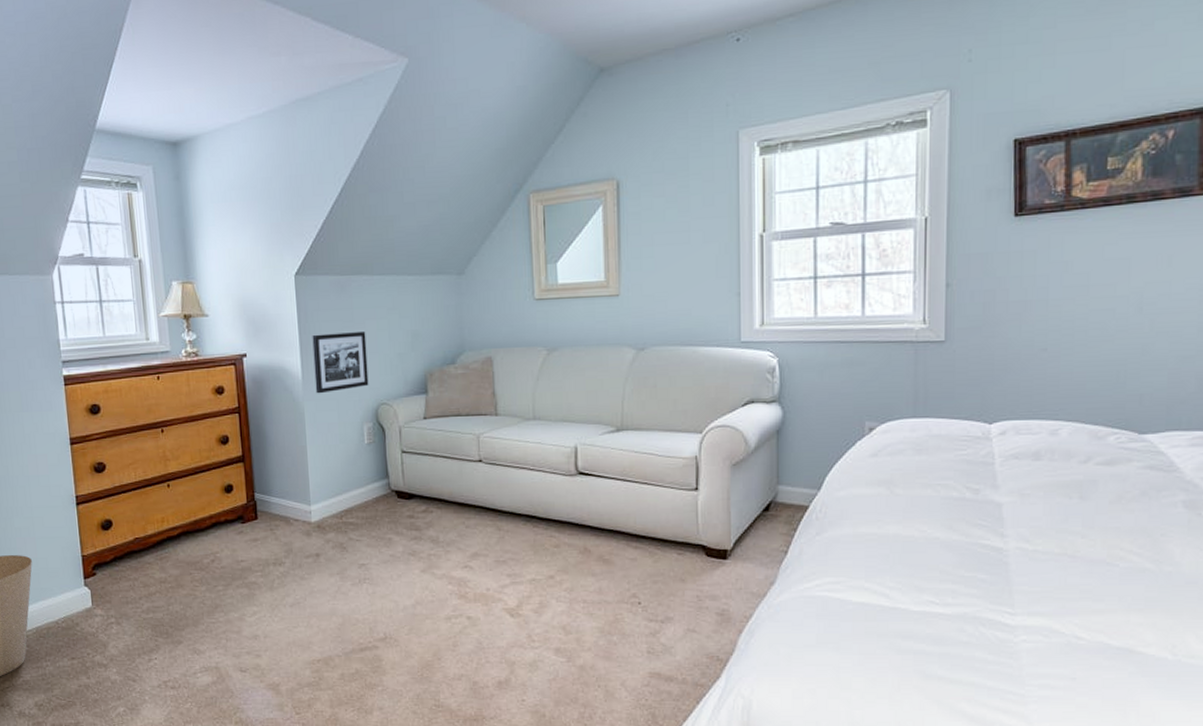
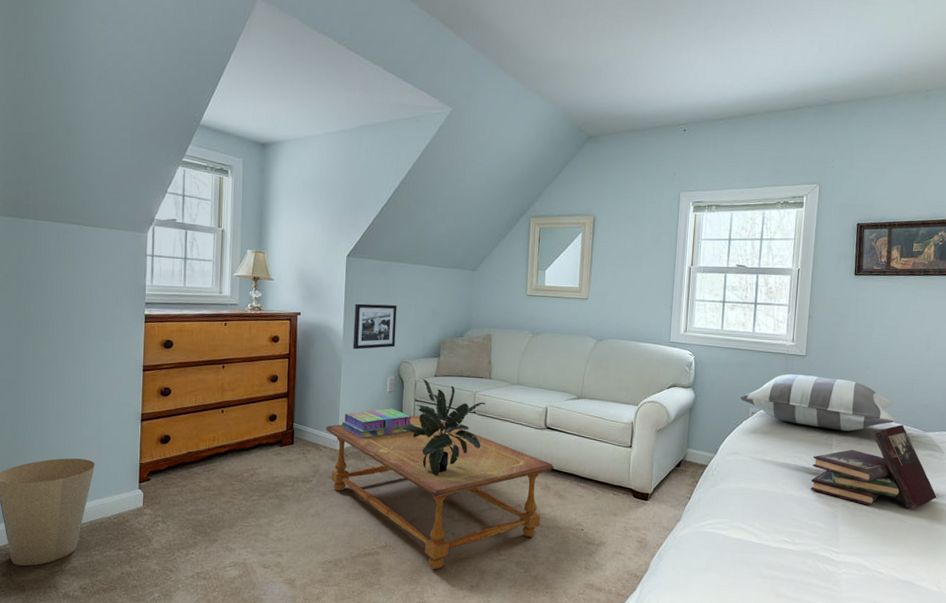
coffee table: none [294,471,594,663] -> present [326,415,555,569]
stack of books: none [314,465,403,505] -> present [342,408,414,438]
potted plant: none [388,424,494,546] -> present [401,379,486,476]
pillow: none [850,368,1092,443] -> present [740,374,895,431]
book: none [964,427,1166,546] -> present [810,425,937,509]

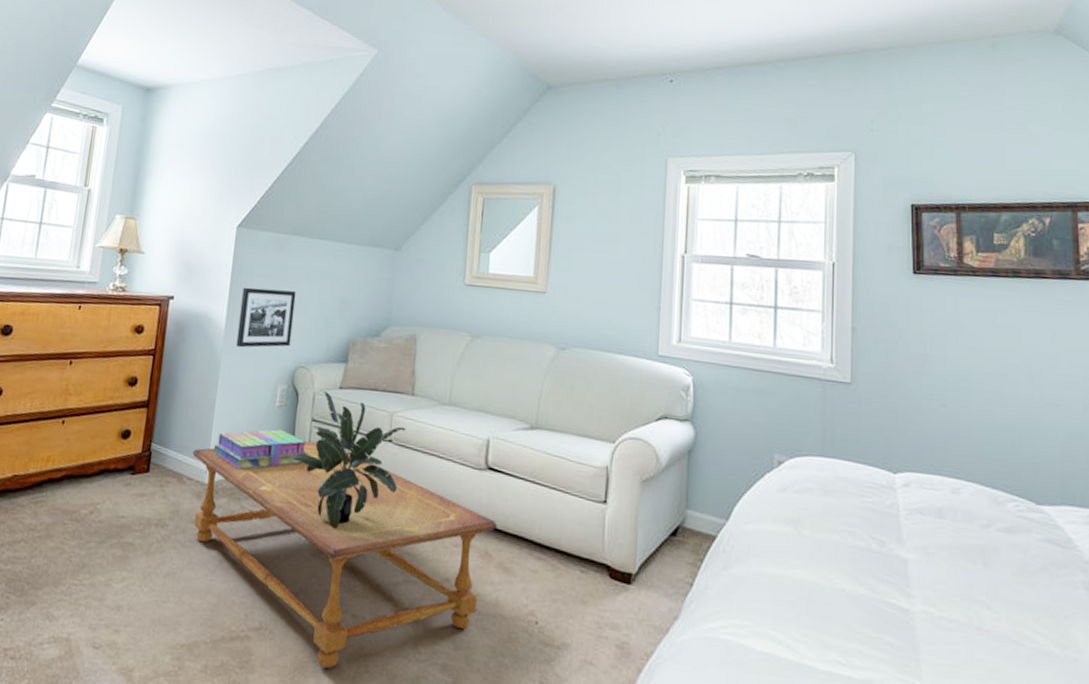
pillow: present [740,374,895,431] -> none [760,408,991,498]
book: present [810,425,937,509] -> none [870,491,1068,623]

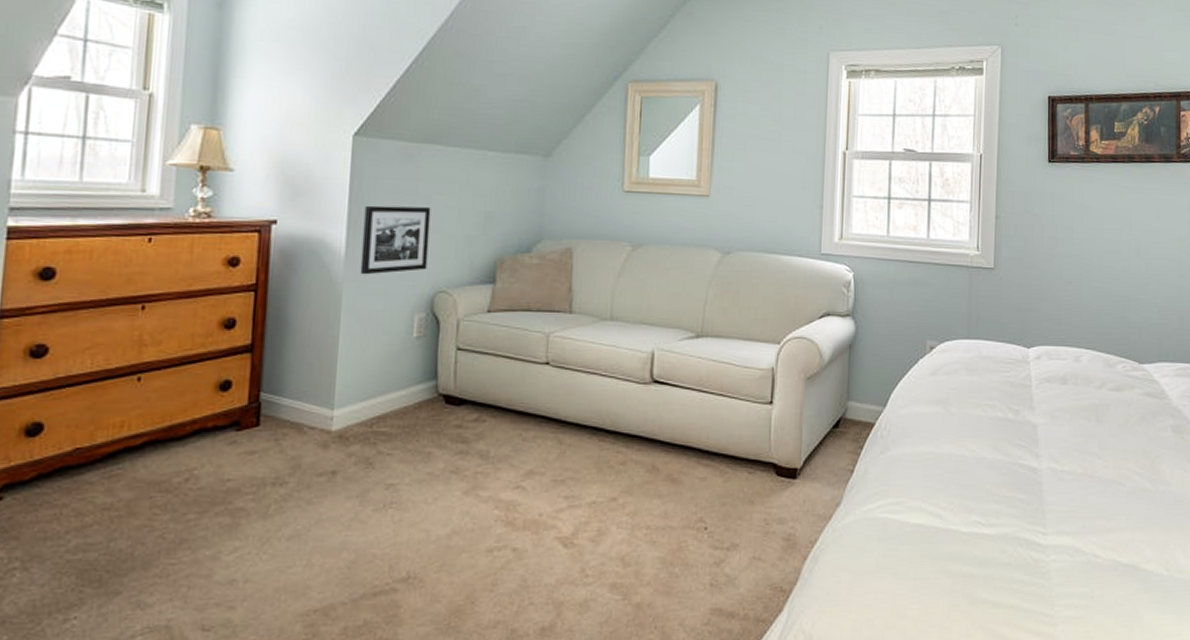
coffee table: present [192,441,498,668] -> none [313,372,665,607]
stack of books: present [214,429,308,470] -> none [340,363,454,411]
potted plant: present [292,391,406,529] -> none [435,317,564,463]

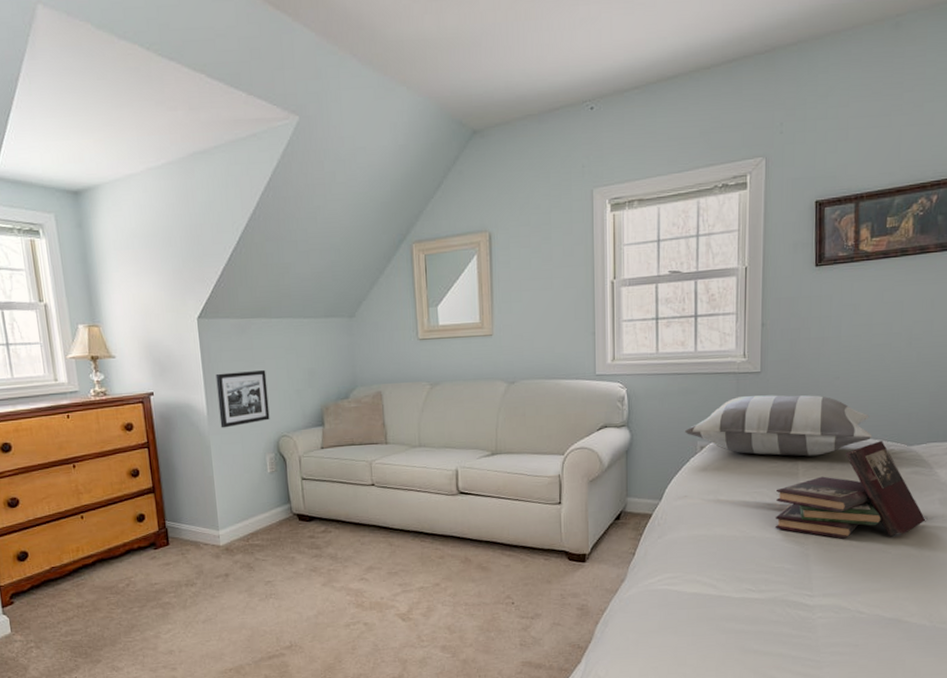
pillow: none [914,294,1105,367] -> present [685,394,873,457]
book: none [1006,356,1160,467] -> present [774,441,926,539]

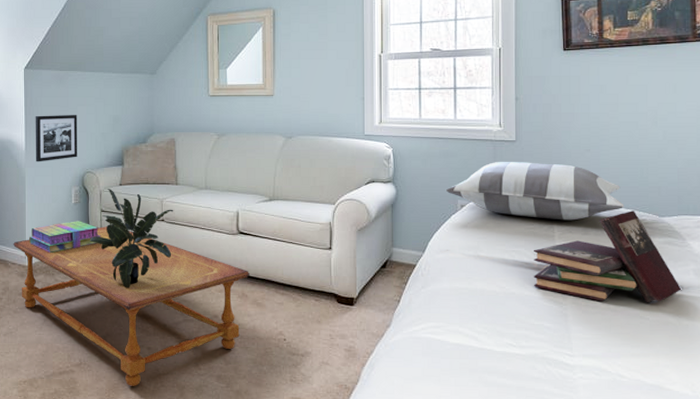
coffee table: none [203,496,474,665] -> present [13,226,251,386]
stack of books: none [221,491,304,529] -> present [29,221,101,253]
potted plant: none [291,453,386,562] -> present [89,189,174,289]

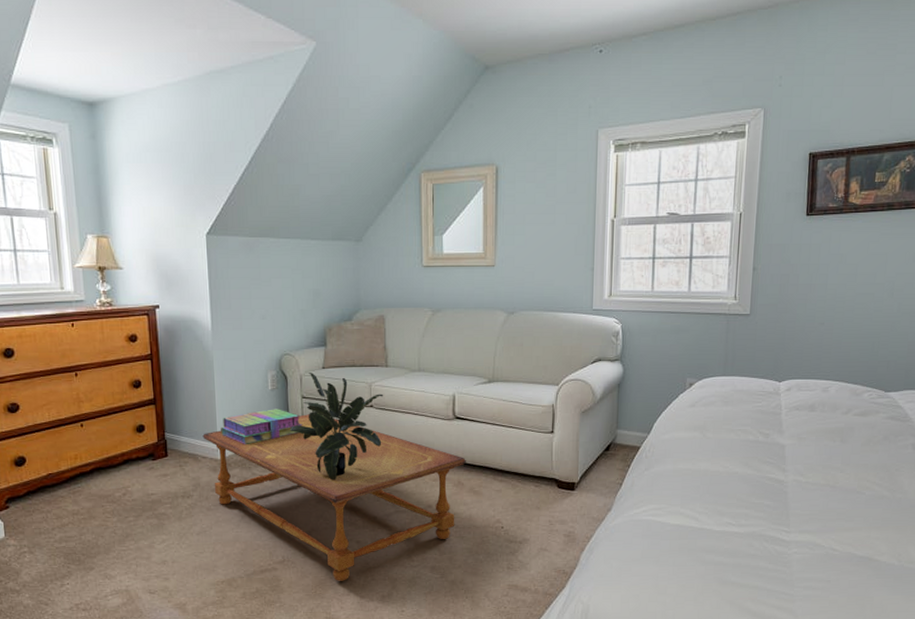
picture frame: present [35,115,78,162] -> none [222,289,273,344]
pillow: present [446,162,624,221] -> none [675,337,853,398]
book: present [533,210,682,303] -> none [756,386,899,478]

